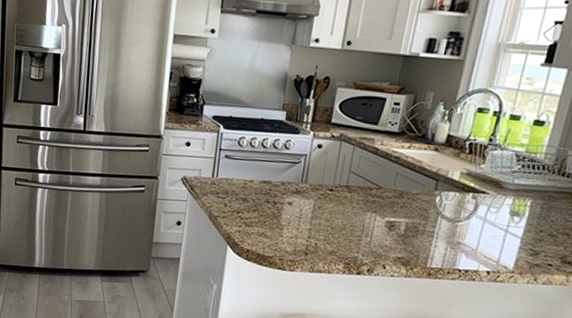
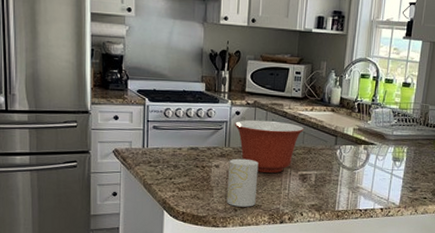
cup: none [296,196,338,252] -> present [226,158,259,207]
mixing bowl: none [314,154,398,217] -> present [234,119,304,173]

